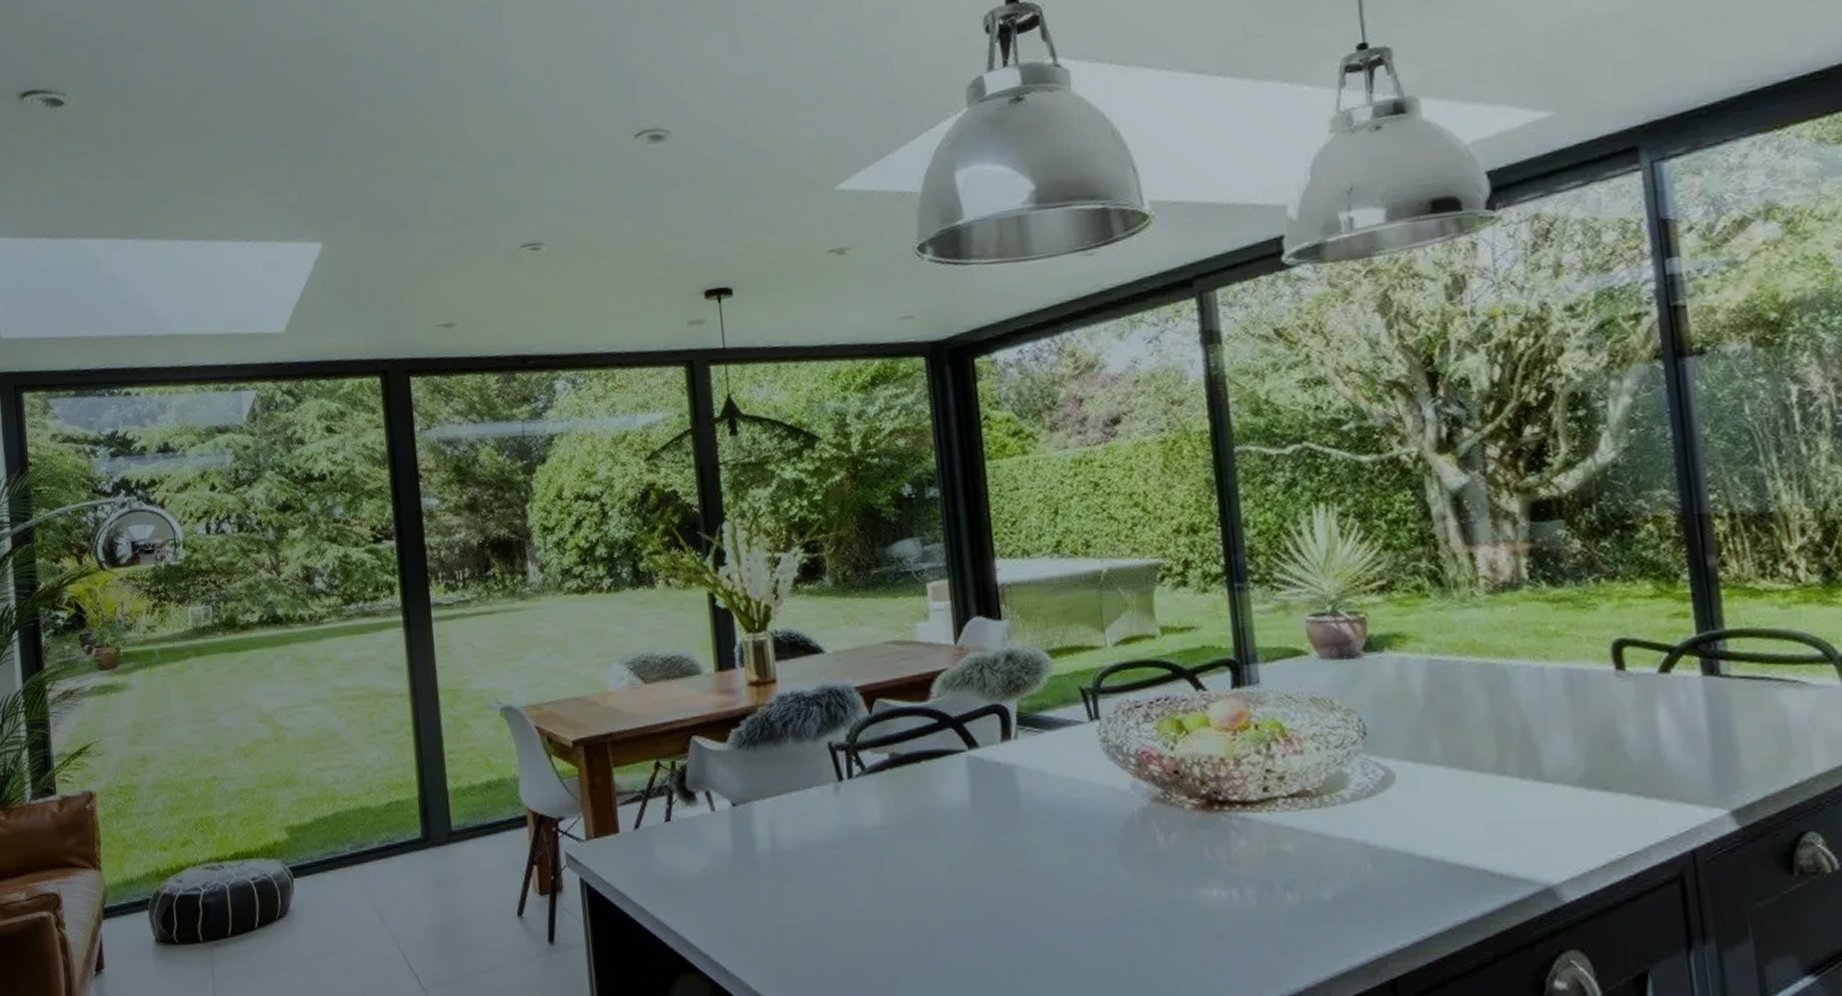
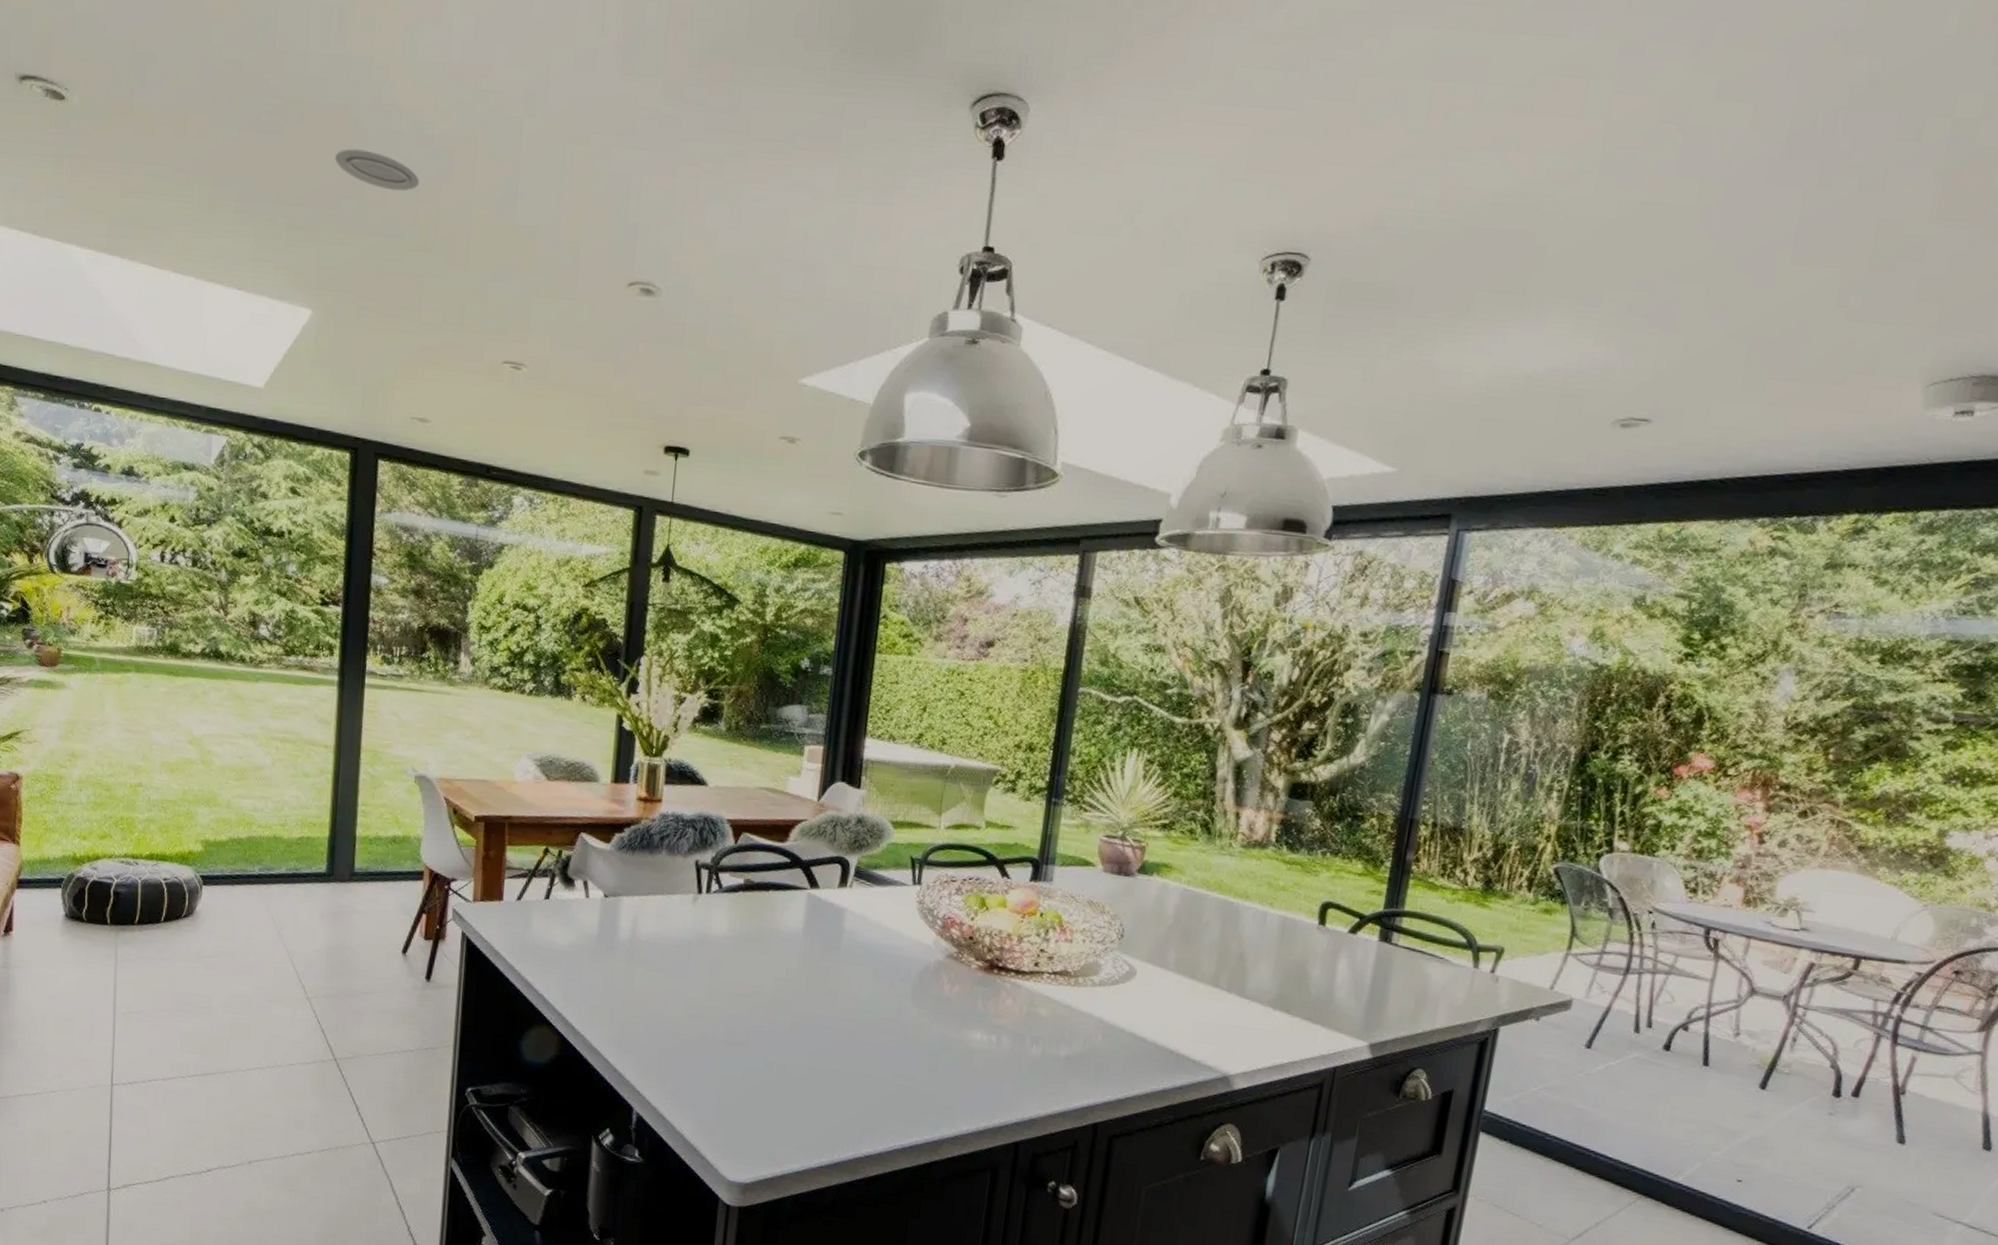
recessed light: none [323,73,409,107] -> present [335,148,420,192]

